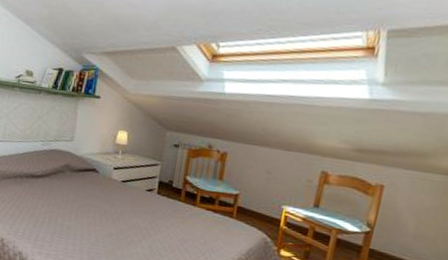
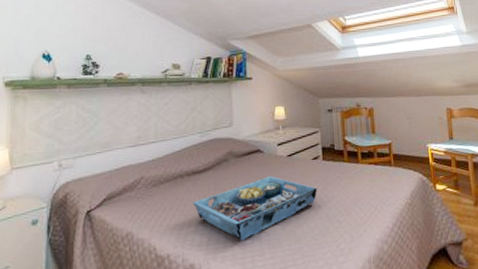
serving tray: none [27,195,145,246] -> present [192,176,317,241]

